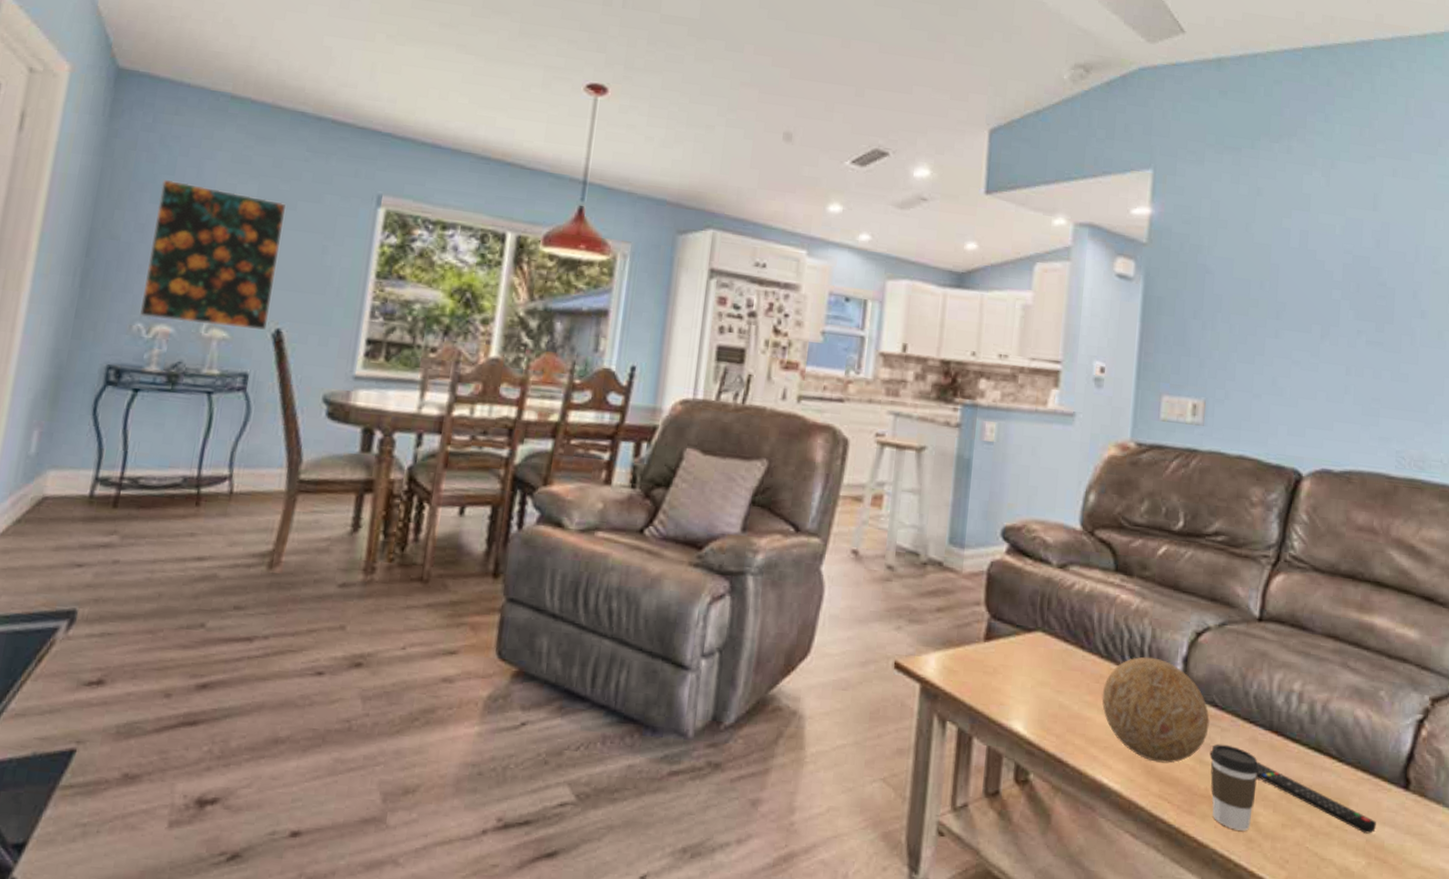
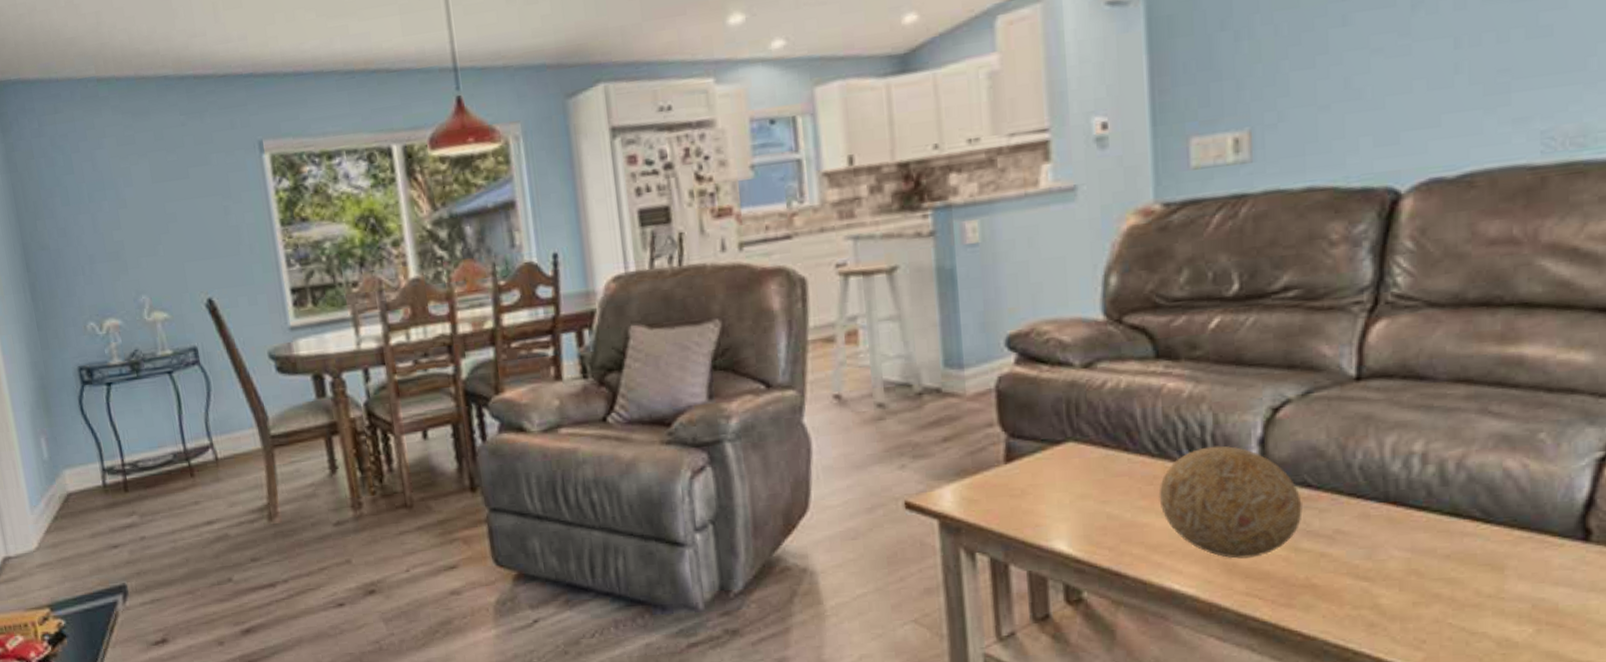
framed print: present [140,180,287,330] -> none [66,173,199,316]
coffee cup: present [1209,743,1259,831] -> none [1307,526,1375,617]
remote control: present [1255,761,1376,834] -> none [1370,539,1545,598]

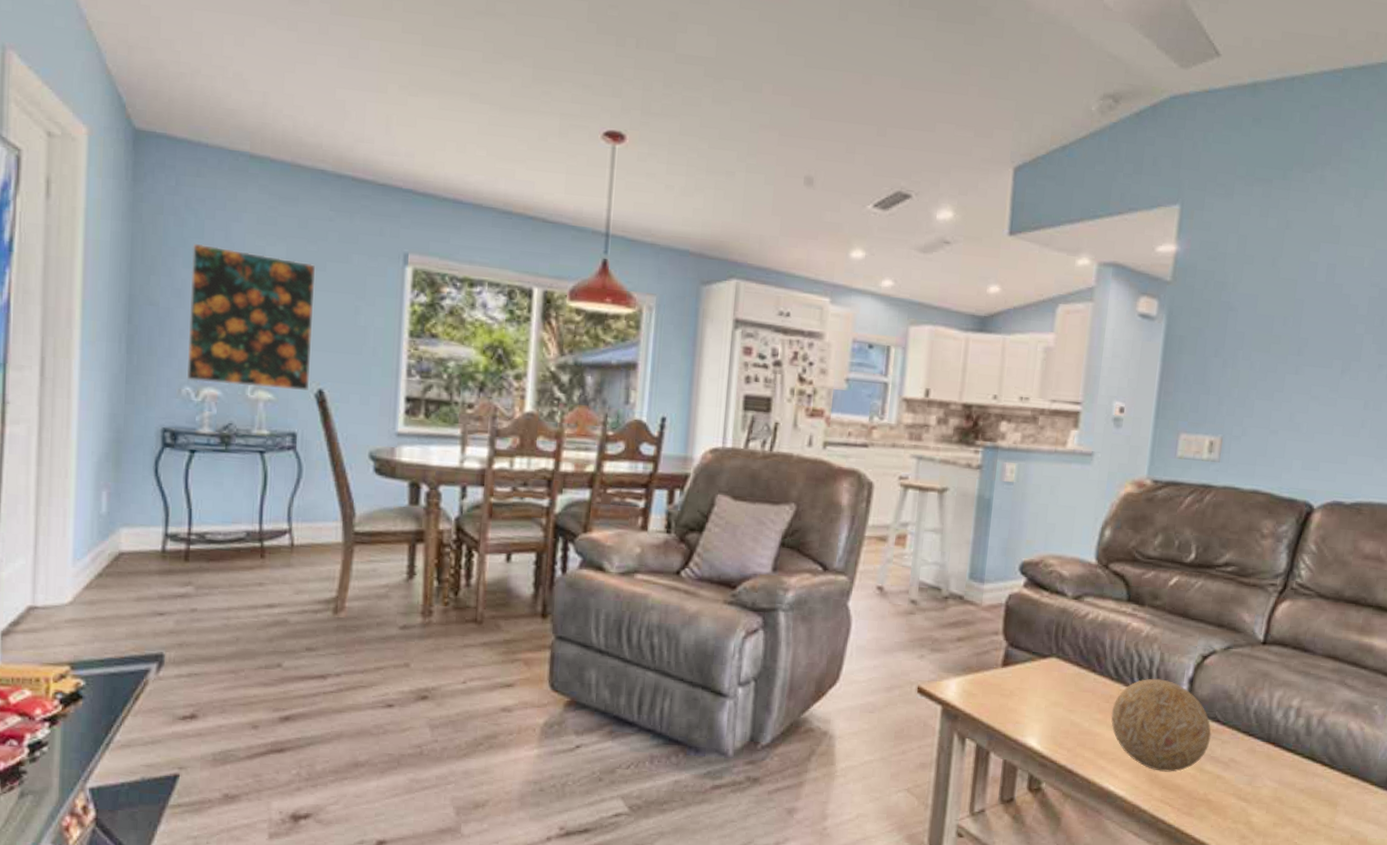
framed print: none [66,173,199,316] -> present [187,244,316,390]

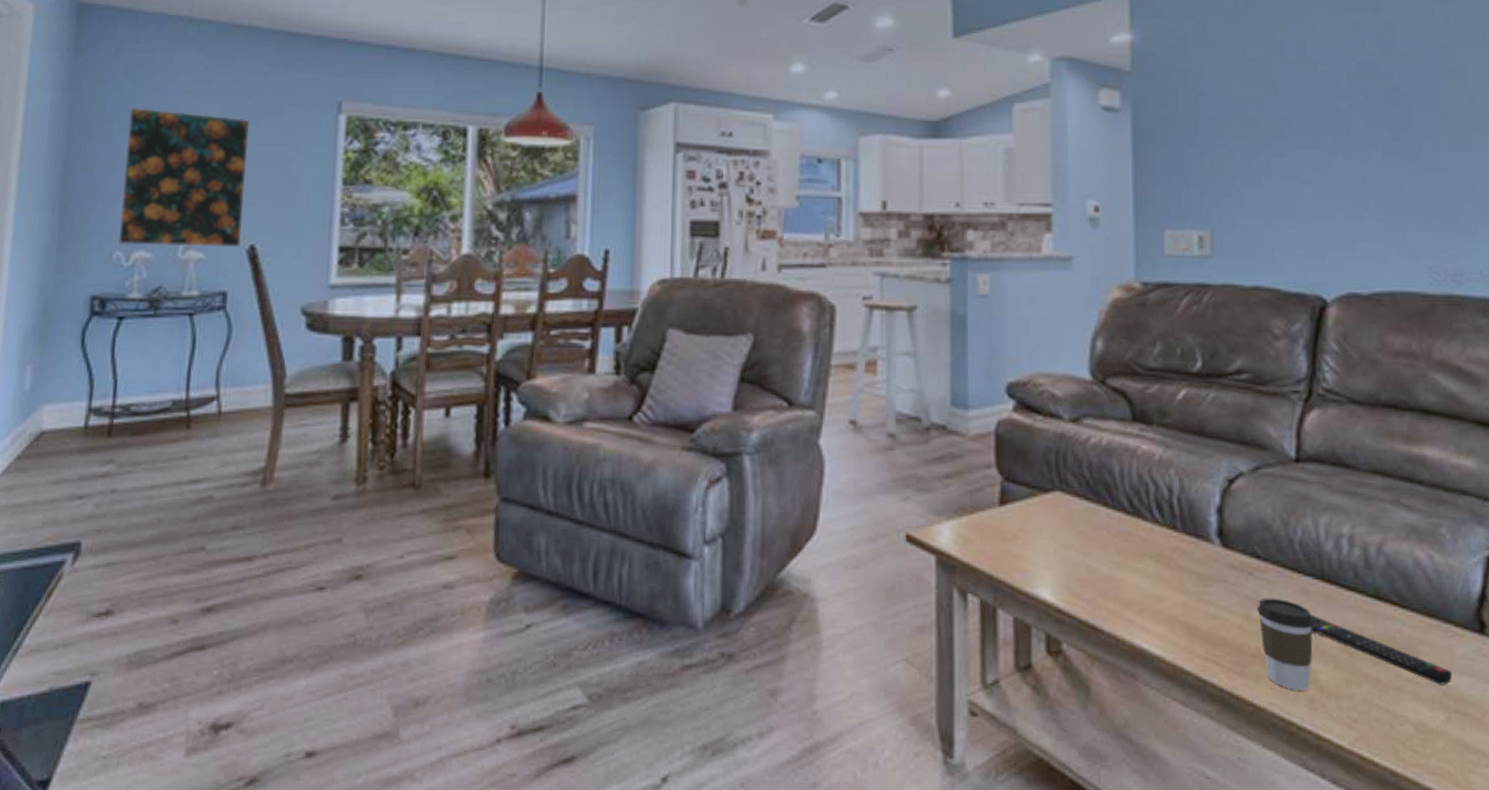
decorative ball: present [1111,678,1212,772] -> none [1132,509,1253,623]
coffee cup: none [1209,754,1255,829] -> present [1257,597,1313,690]
remote control: none [1251,769,1361,831] -> present [1309,614,1452,685]

